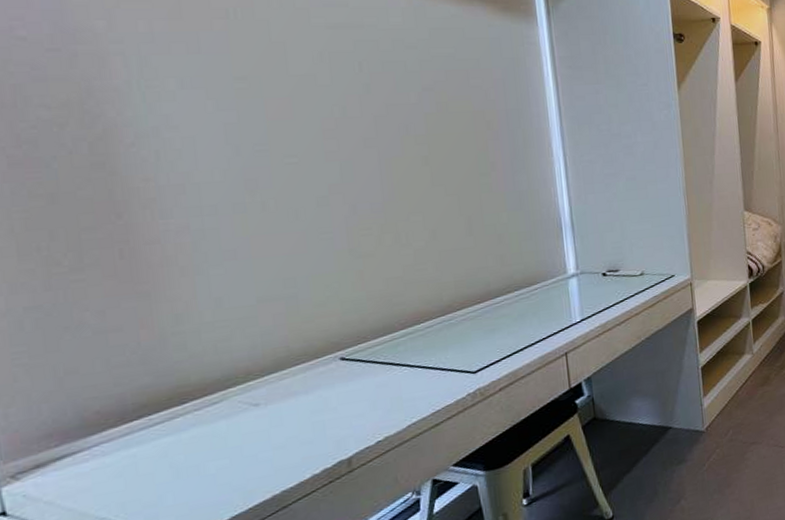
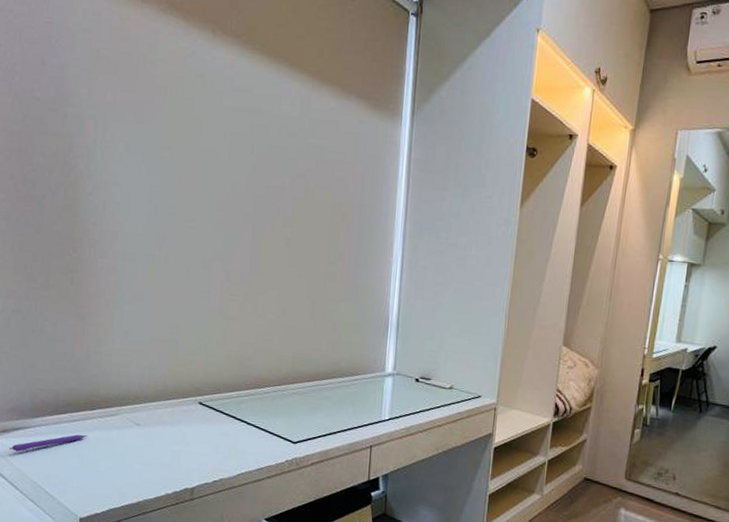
pen: none [50,436,180,489] -> present [9,434,87,452]

